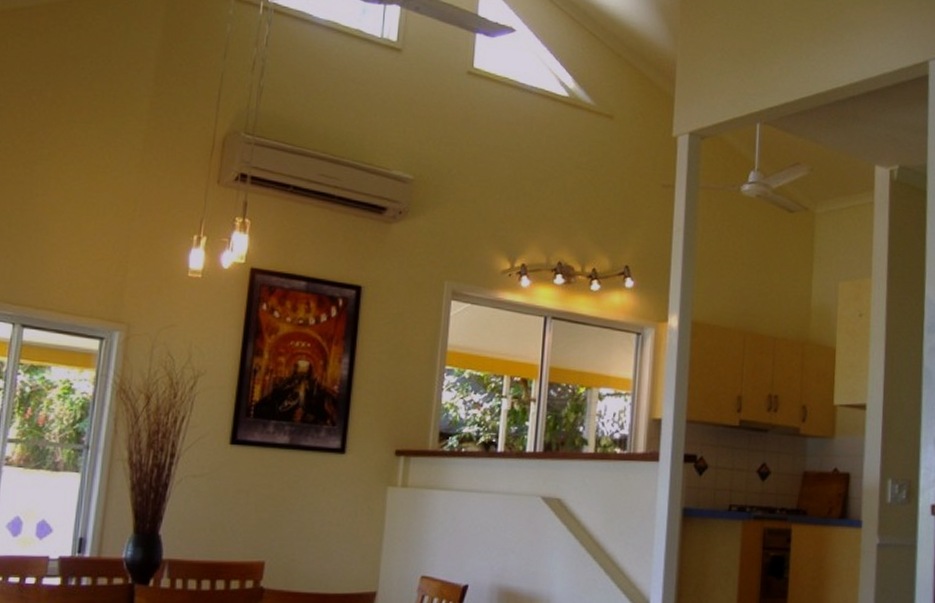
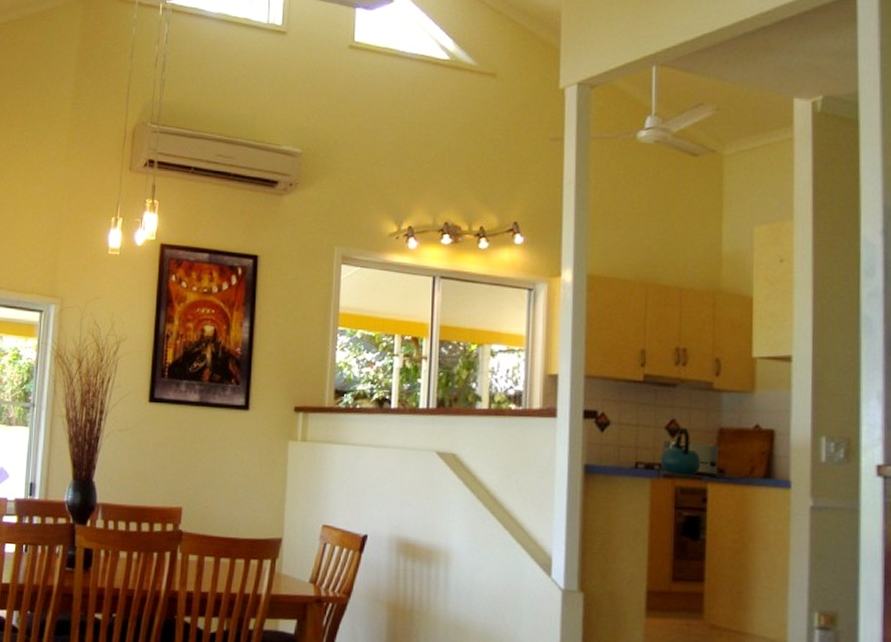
kettle: none [752,470,787,518] -> present [661,427,700,476]
toaster: none [753,483,805,520] -> present [662,440,721,479]

